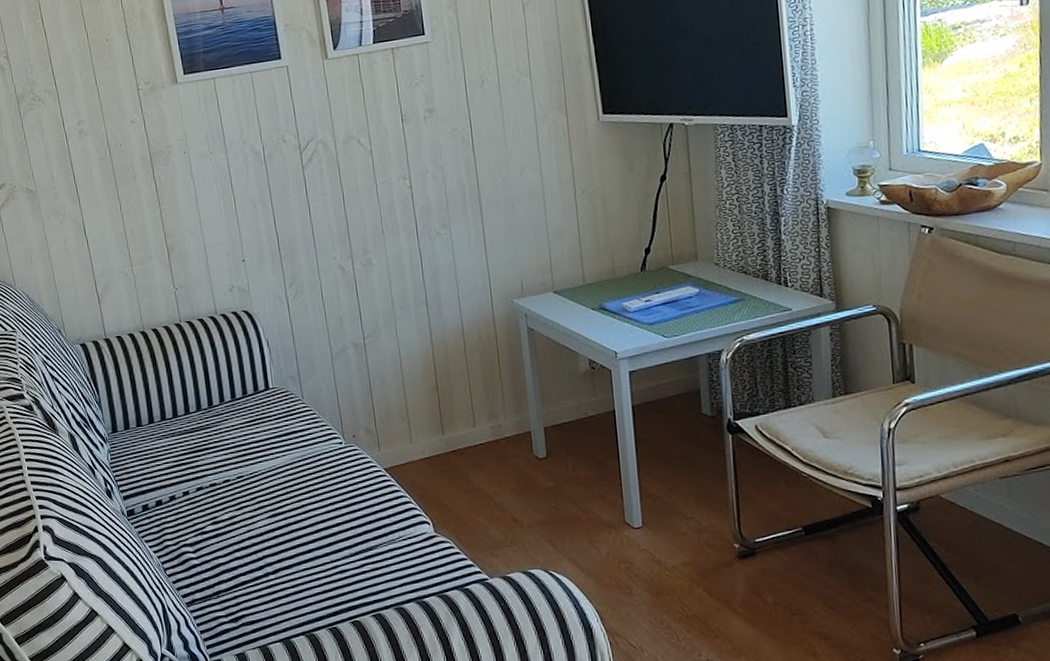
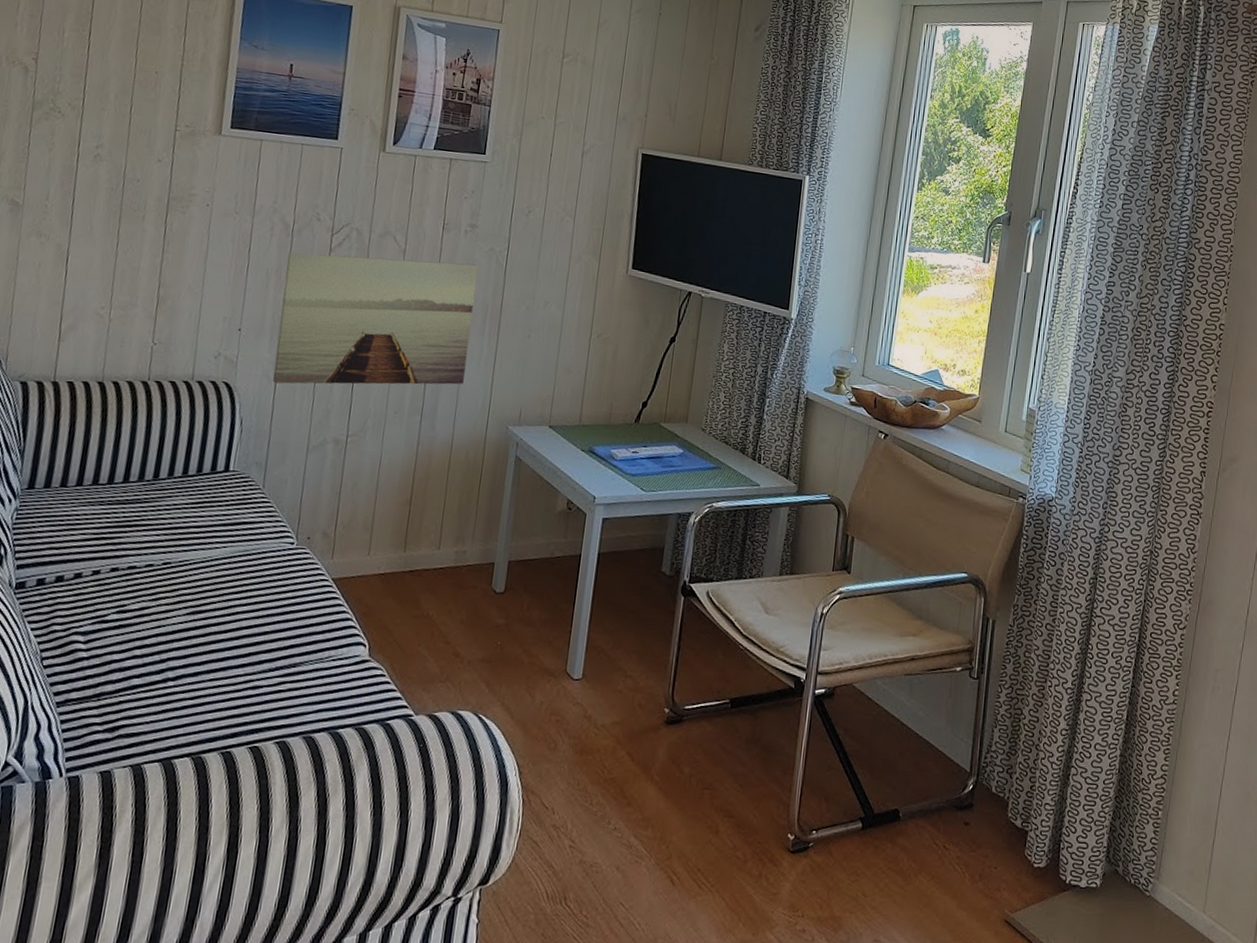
wall art: none [266,148,459,303] -> present [272,252,479,385]

